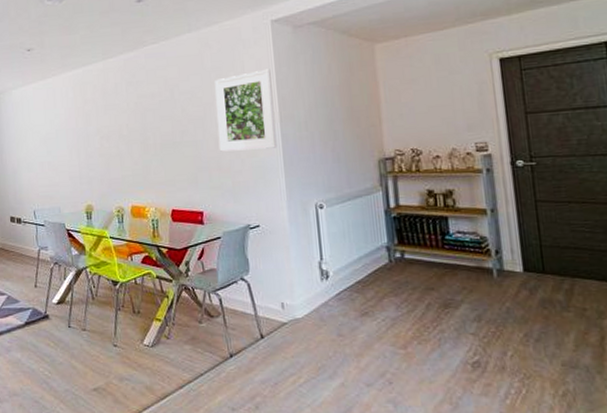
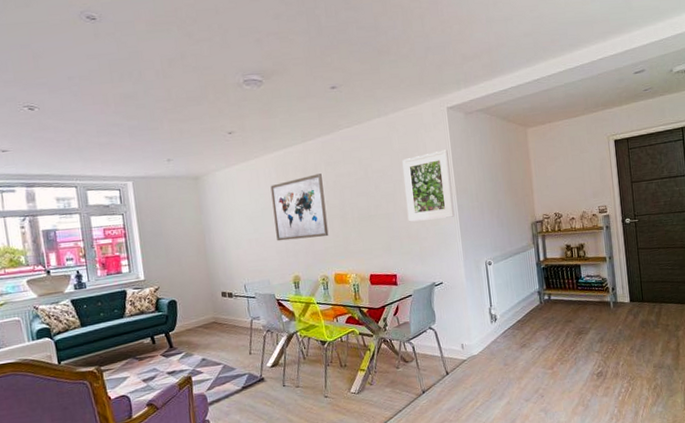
wall art: none [67,94,127,166] -> present [270,173,329,242]

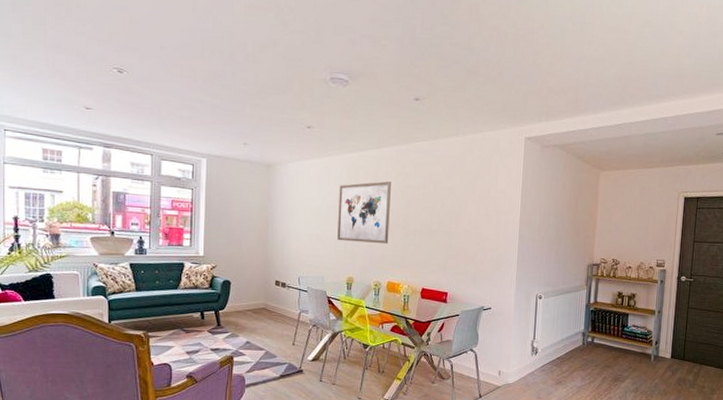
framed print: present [402,149,455,222] -> none [468,178,518,246]

